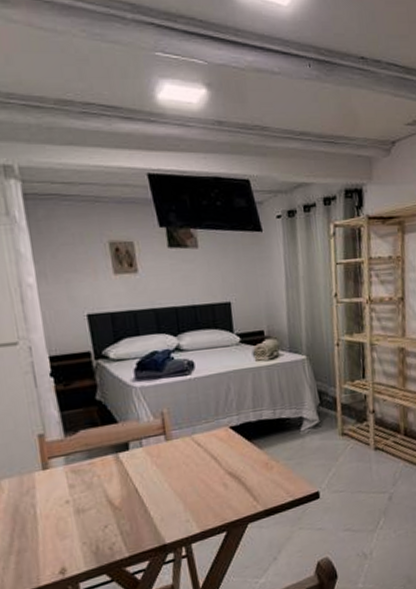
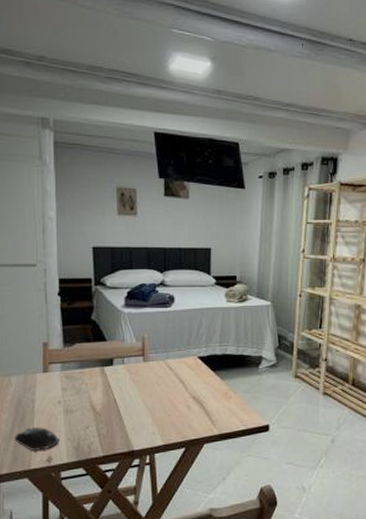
computer mouse: none [15,534,73,565] -> present [14,427,59,451]

